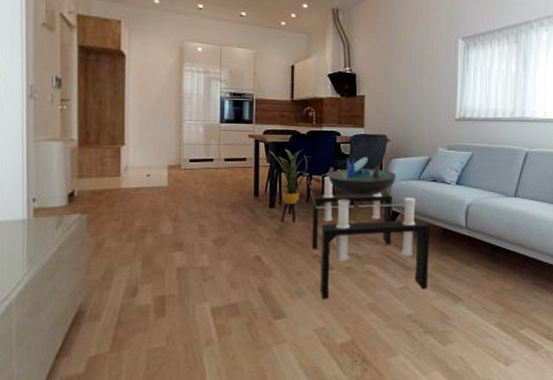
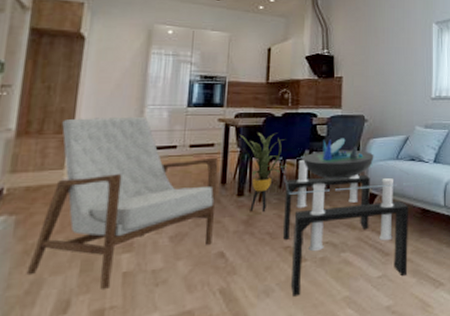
armchair: none [101,130,251,281] -> present [26,116,219,290]

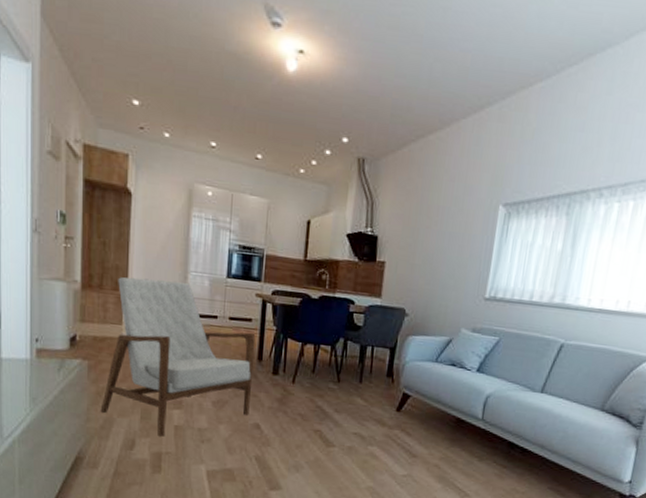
house plant: present [232,132,289,213] -> none [268,313,323,394]
coffee table: present [279,155,425,297] -> none [314,341,464,479]
decorative bowl: present [303,138,374,180] -> none [337,330,412,375]

